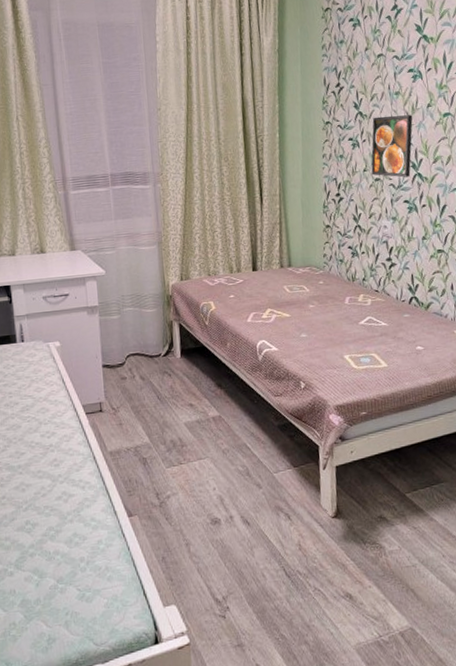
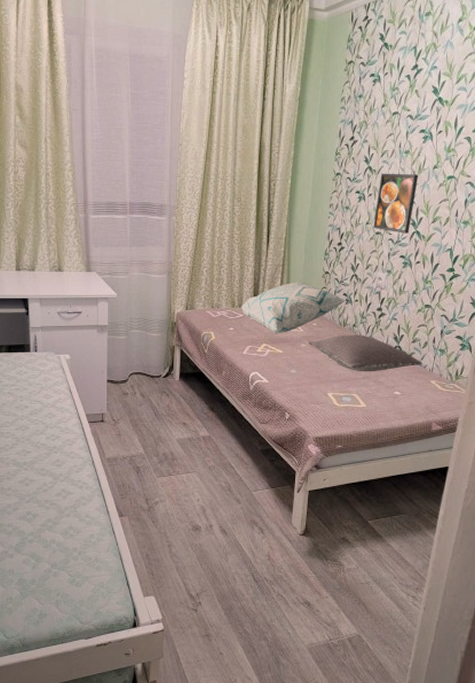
decorative pillow: none [240,238,352,296] -> present [241,282,346,333]
pillow: none [316,289,443,329] -> present [308,334,422,372]

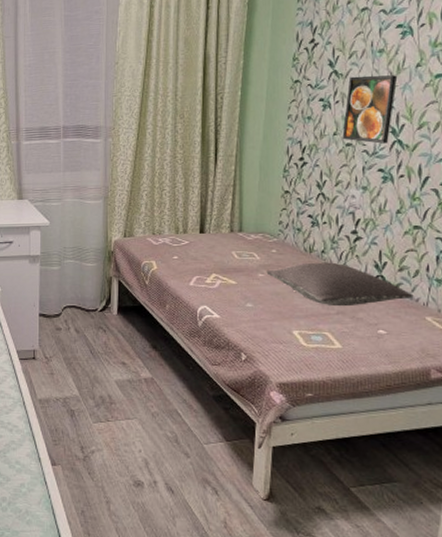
decorative pillow: present [241,282,346,333] -> none [186,203,311,262]

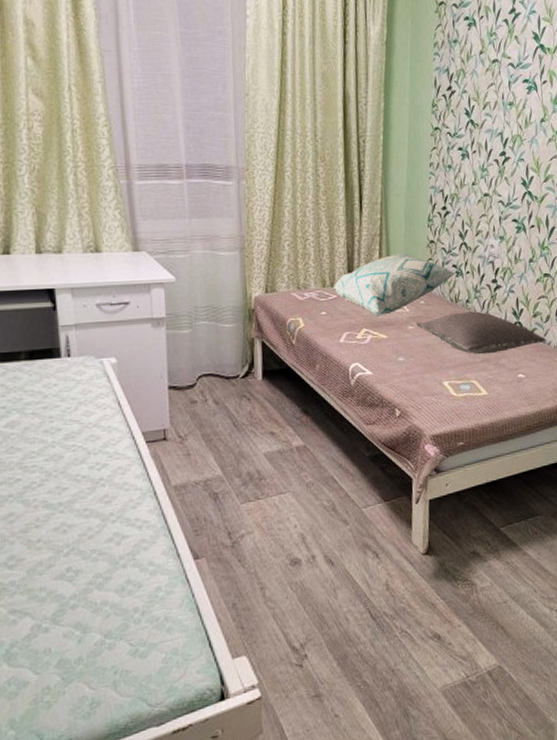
decorative pillow: none [186,203,311,262] -> present [334,253,456,315]
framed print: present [342,75,398,144] -> none [480,127,526,195]

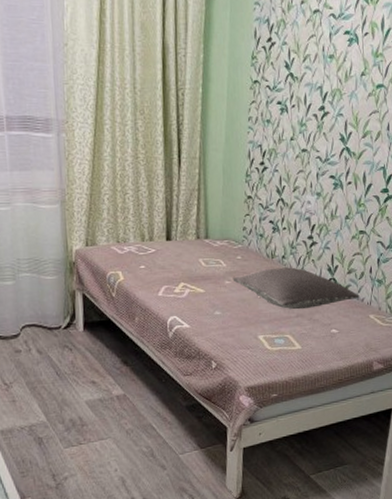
decorative pillow: present [334,253,456,315] -> none [153,208,273,270]

